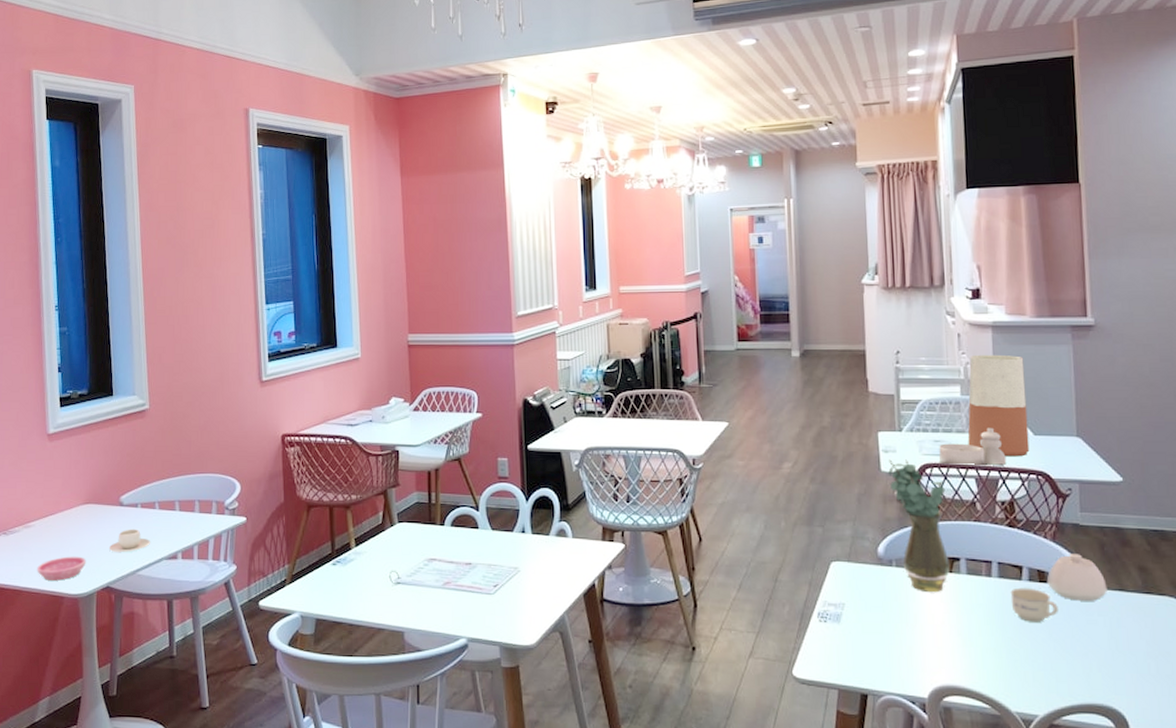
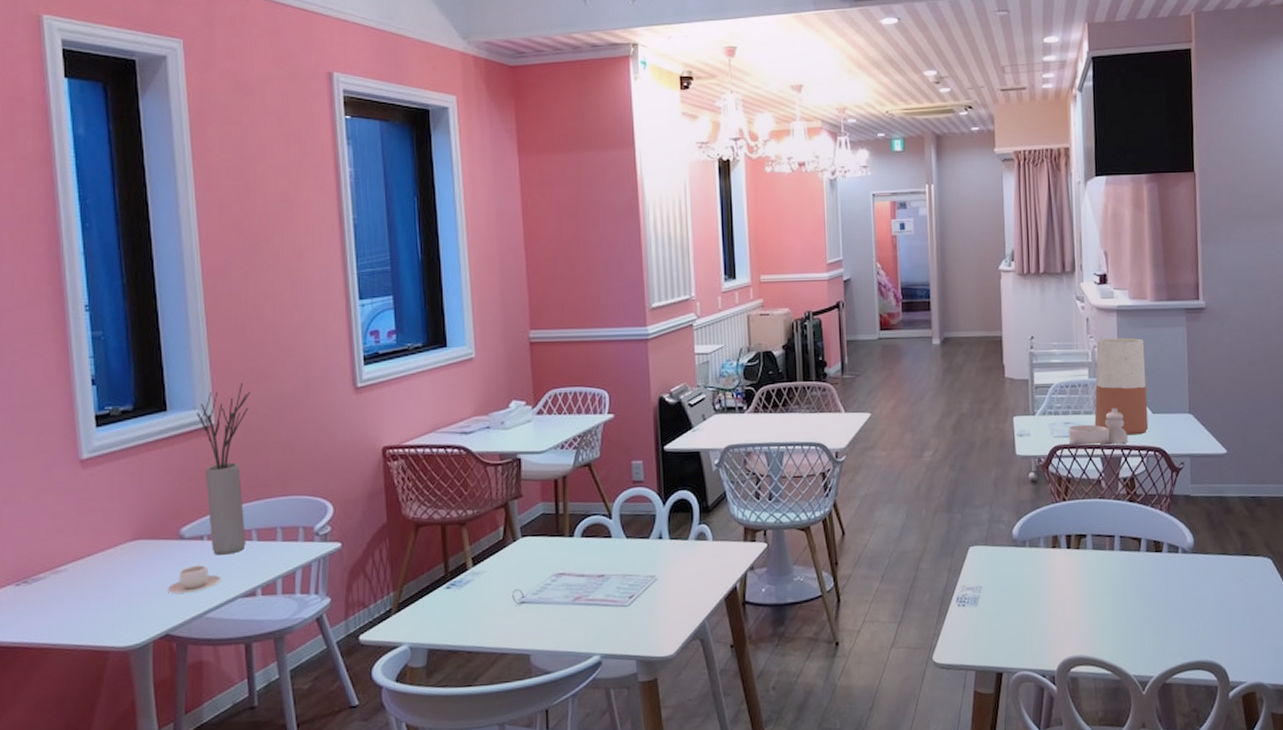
saucer: present [37,556,86,581] -> none [71,602,138,634]
vase: none [135,374,177,521] -> present [197,383,250,555]
vase: present [888,459,950,592] -> none [1023,442,1078,569]
cup: present [1010,587,1058,622] -> none [1130,558,1171,590]
sugar bowl: present [1046,554,1107,601] -> none [1161,523,1213,567]

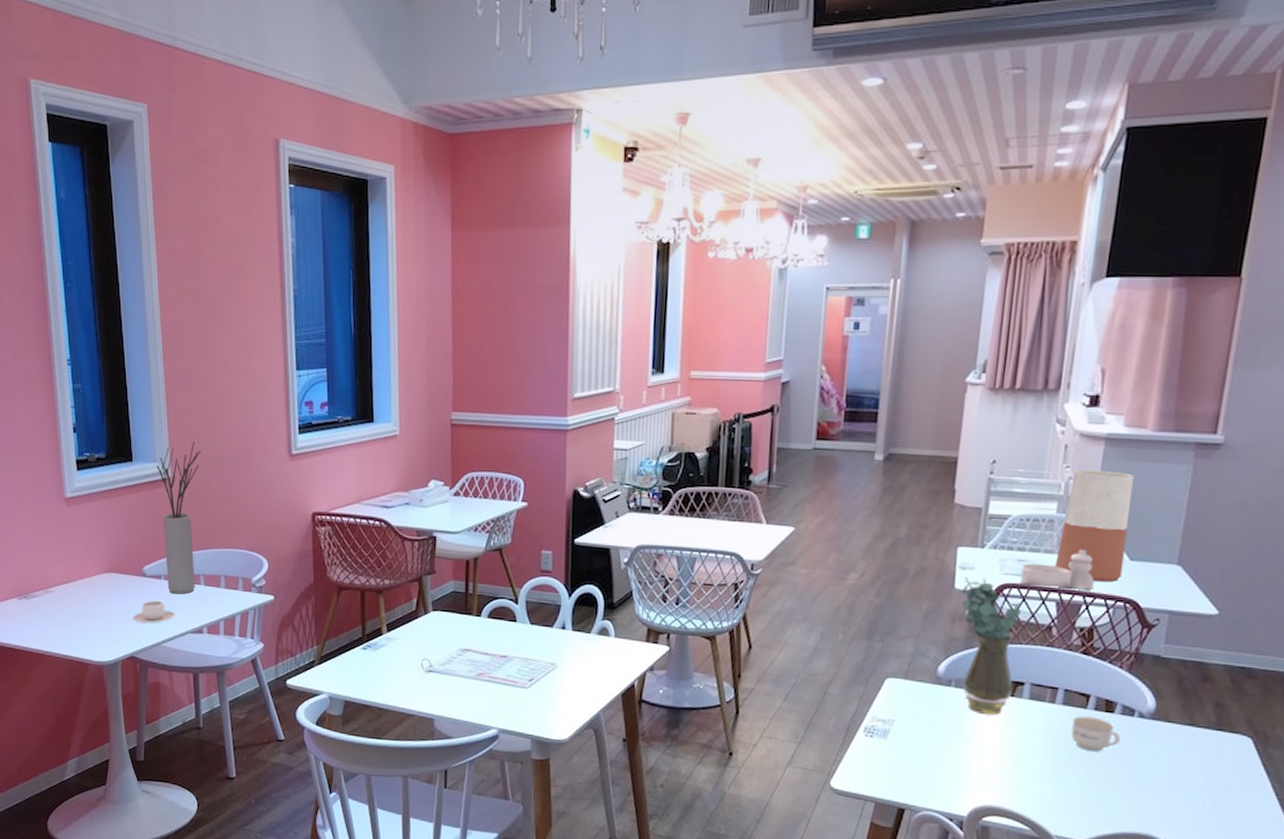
vase: none [1023,442,1078,569] -> present [962,577,1022,715]
cup: none [1130,558,1171,590] -> present [1070,716,1121,752]

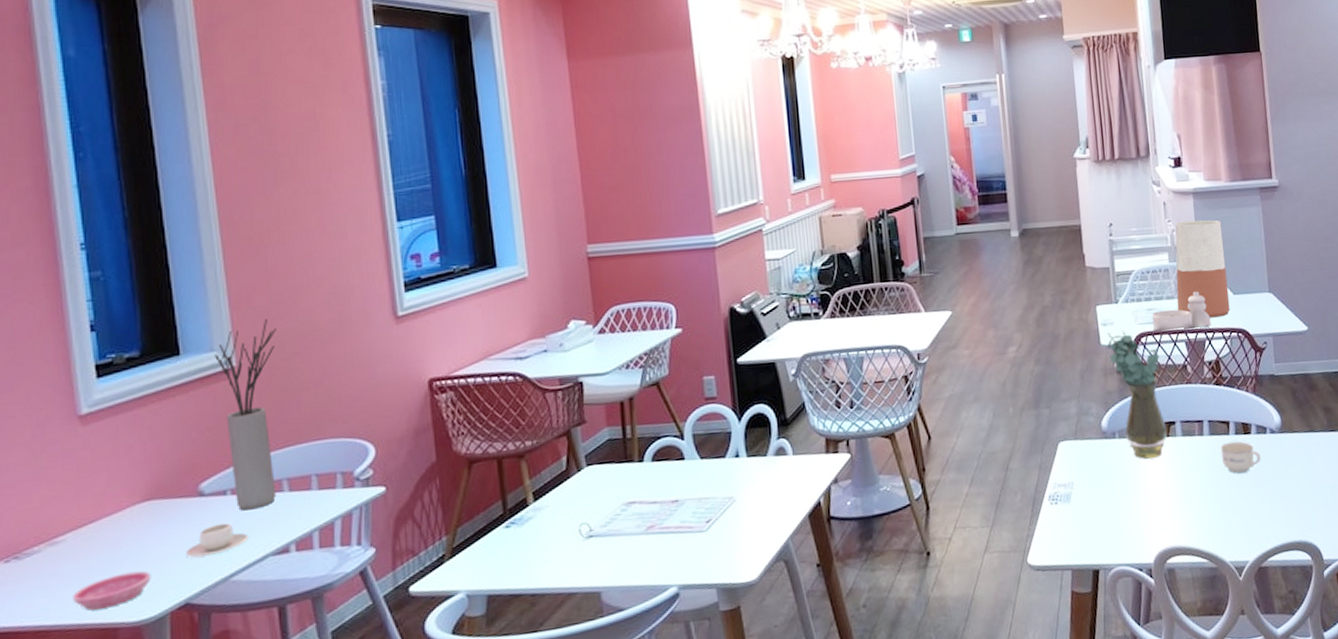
saucer: none [60,624,110,648] -> present [72,570,151,611]

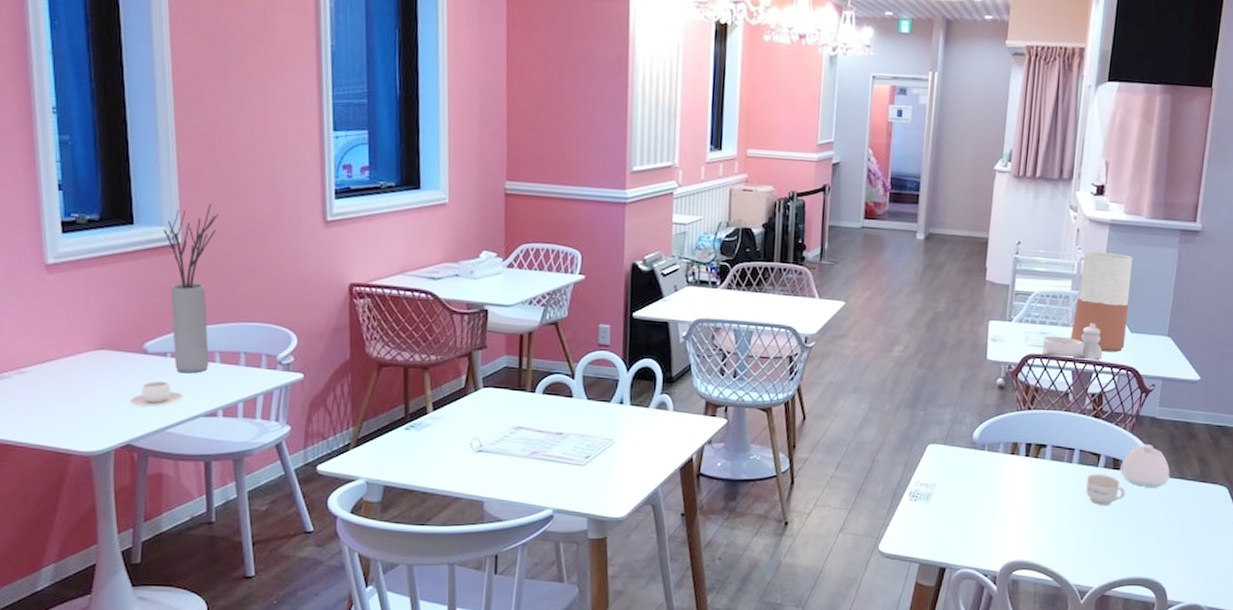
saucer: present [72,570,151,611] -> none [35,408,100,436]
vase: present [1107,330,1168,459] -> none [993,348,1044,475]
sugar bowl: none [1250,403,1300,447] -> present [1119,444,1170,488]

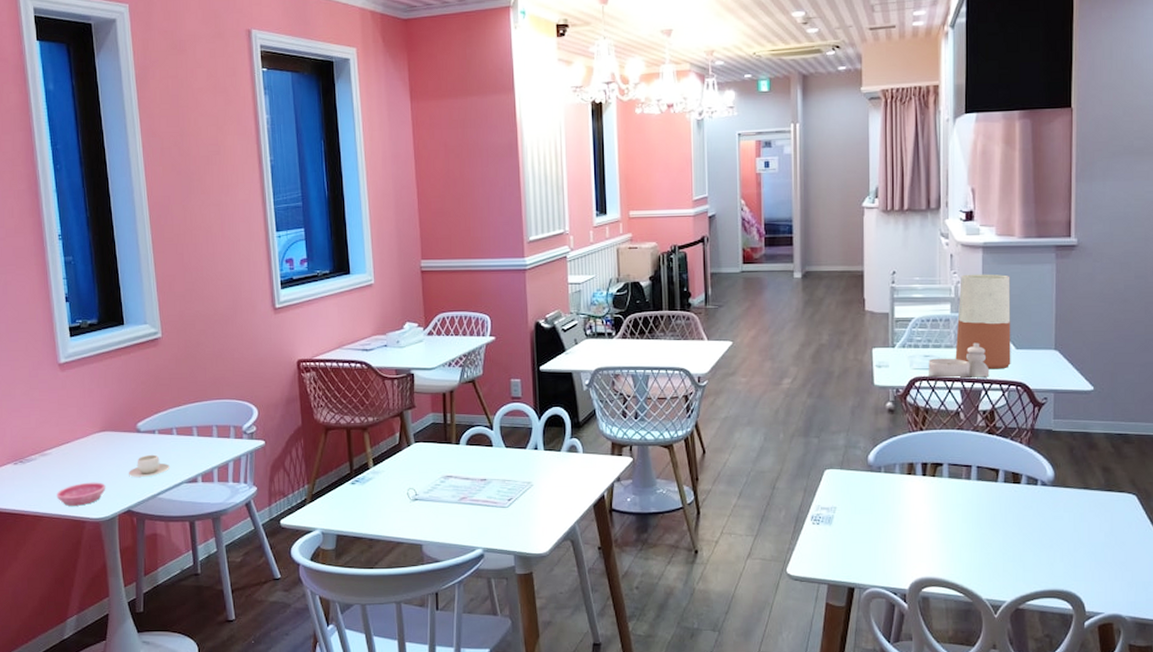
saucer: none [35,408,100,436] -> present [56,482,106,506]
vase: present [163,204,218,374] -> none [147,302,189,447]
cup: present [1085,473,1126,505] -> none [987,488,1029,519]
sugar bowl: present [1119,444,1170,488] -> none [1020,457,1073,499]

